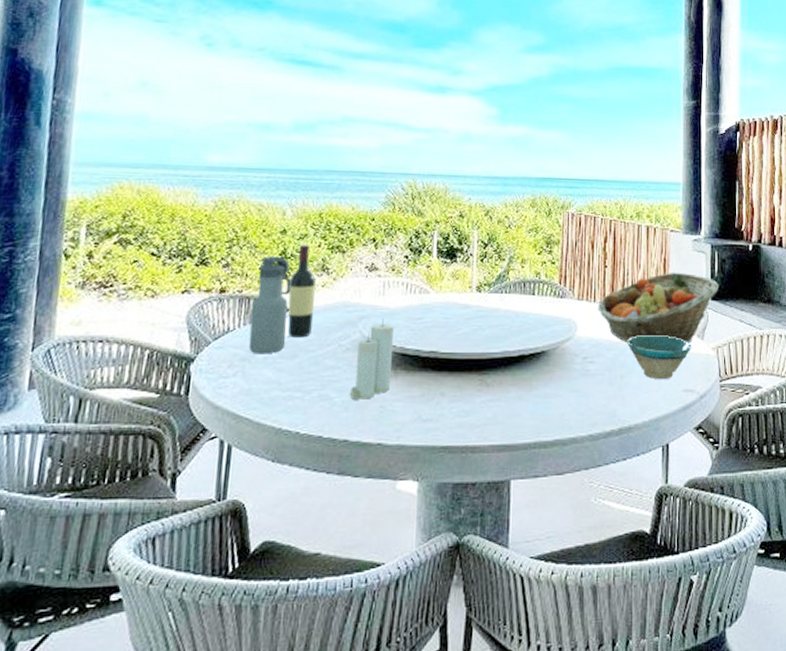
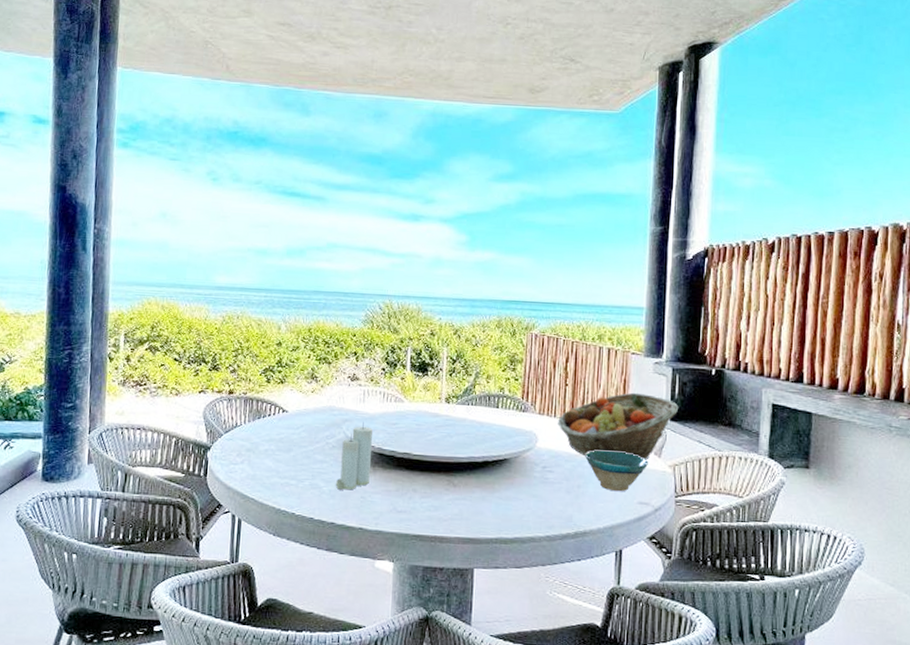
water bottle: present [248,256,291,353] -> none [252,364,286,446]
wine bottle: present [287,244,316,338] -> none [283,355,306,435]

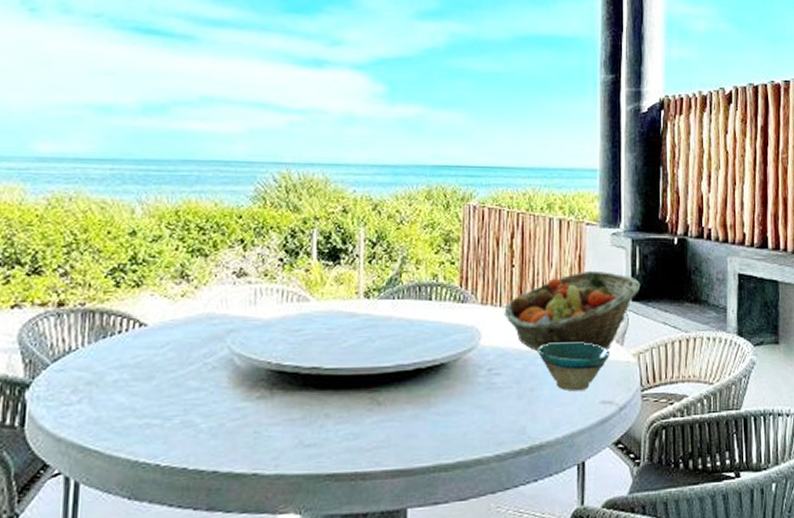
candle: present [335,421,373,490] -> none [217,330,268,425]

